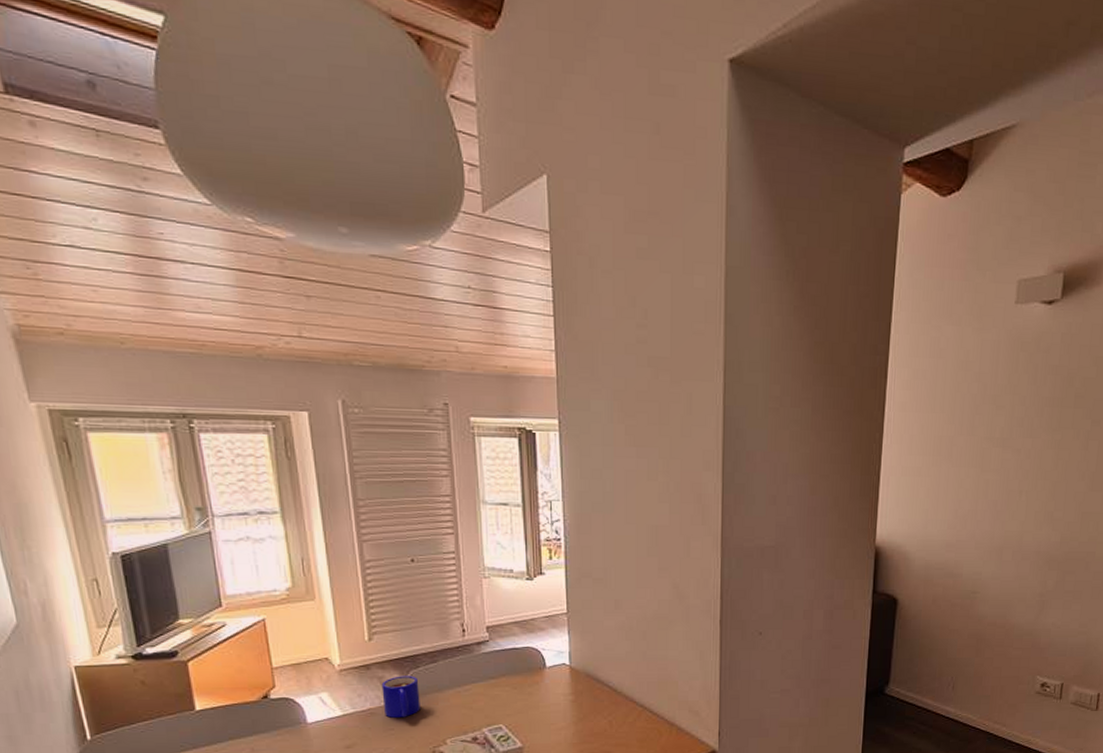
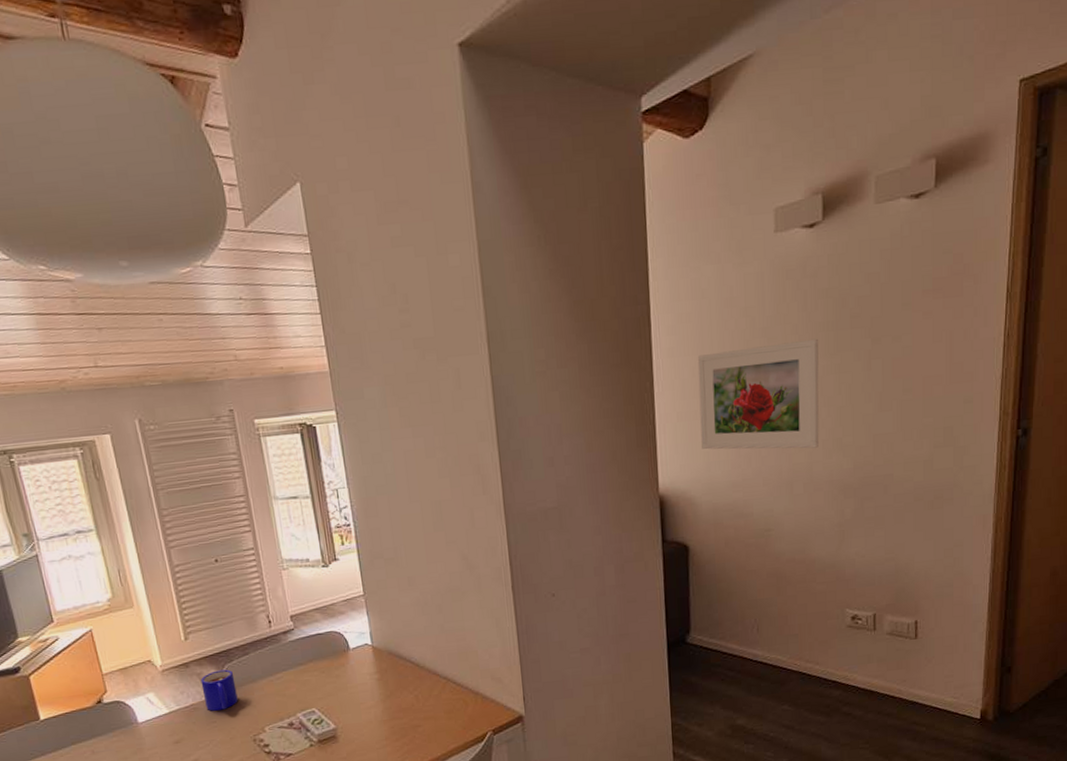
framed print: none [922,412,1043,518] -> present [697,338,820,450]

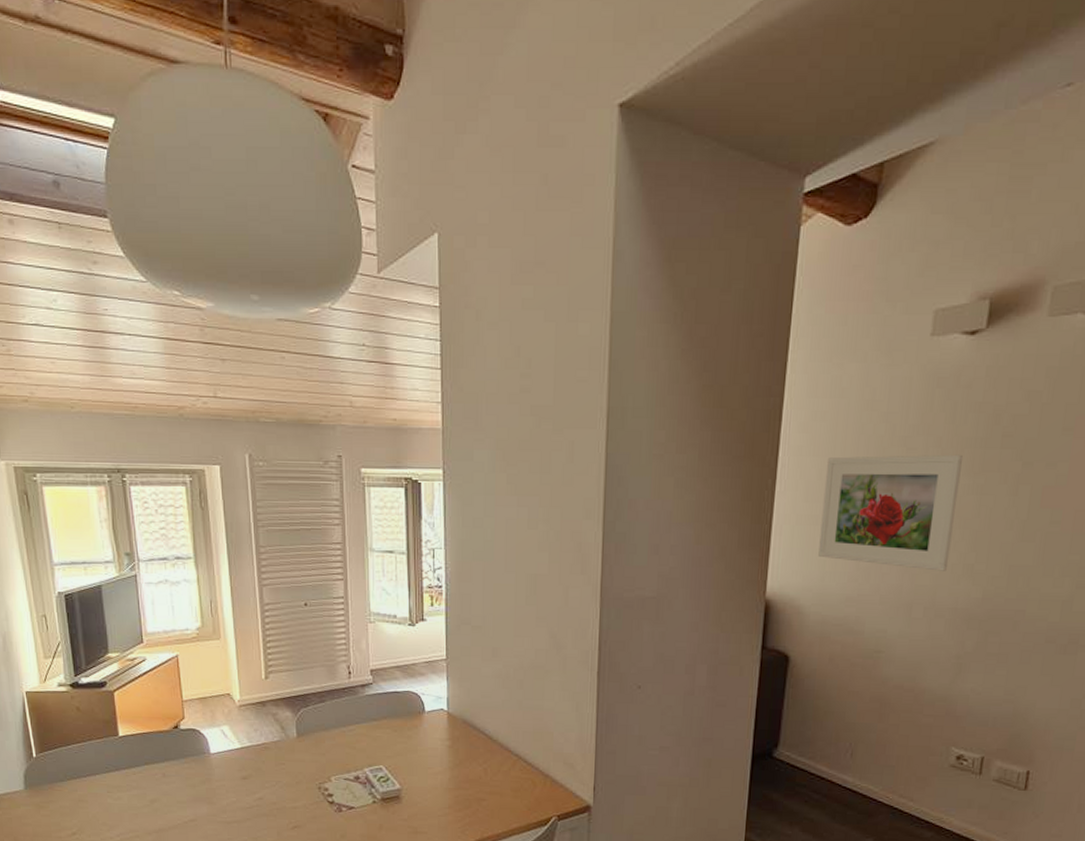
mug: present [200,669,238,711] -> none [275,713,309,753]

